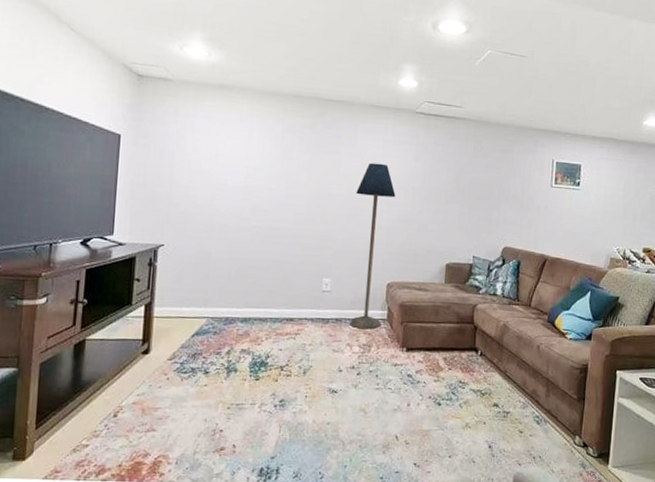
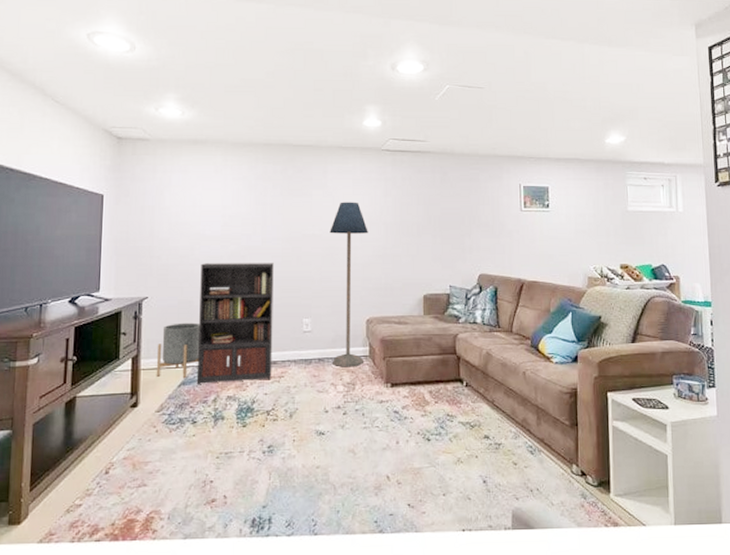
planter: none [169,273,218,329] -> present [156,322,200,379]
bookcase: none [210,214,307,337] -> present [196,263,290,385]

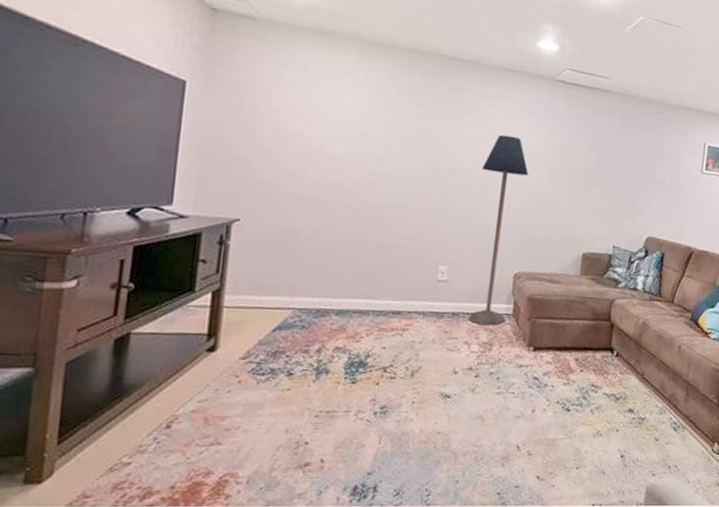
planter: present [156,322,200,379] -> none [243,255,308,323]
bookcase: present [196,263,290,385] -> none [297,186,418,333]

